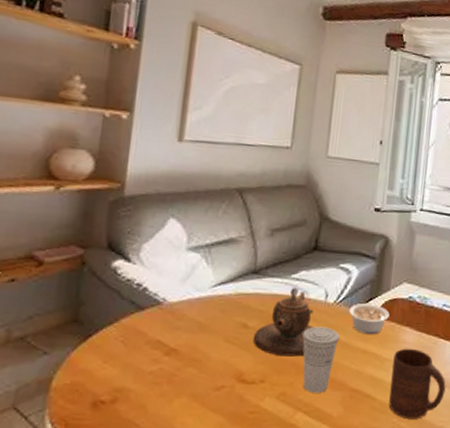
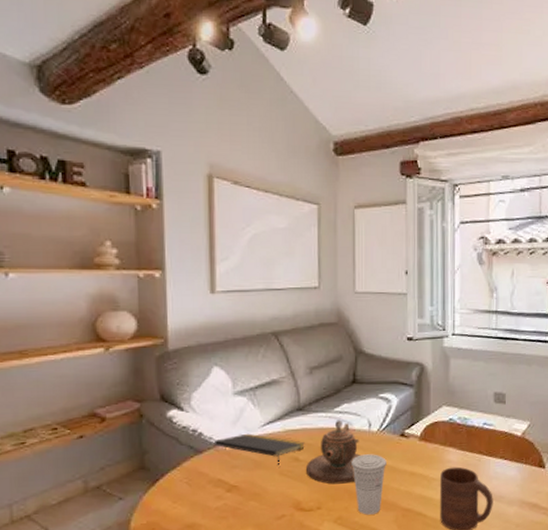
notepad: none [157,292,256,333] -> present [213,433,305,467]
legume: present [349,303,390,335] -> none [393,429,432,458]

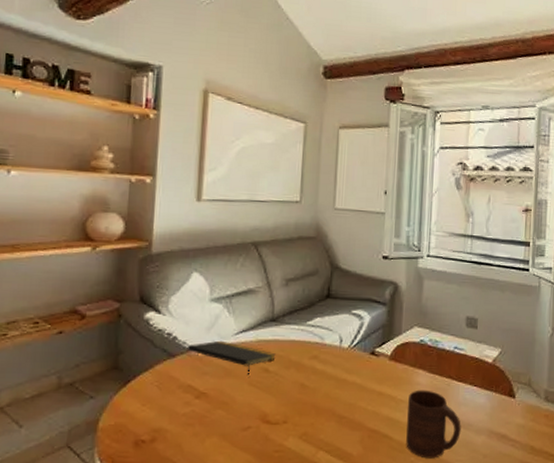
teapot: present [306,420,361,485] -> none [275,333,330,399]
cup: present [352,454,386,515] -> none [320,370,355,433]

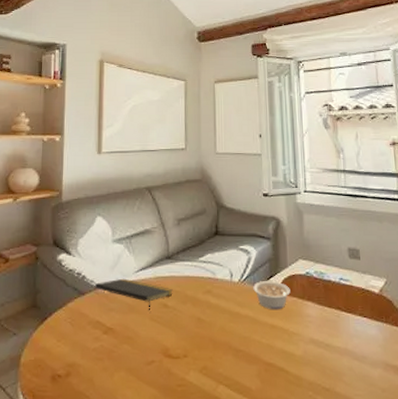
legume: none [363,348,402,378] -> present [253,281,290,310]
cup: present [406,390,461,459] -> none [300,322,356,393]

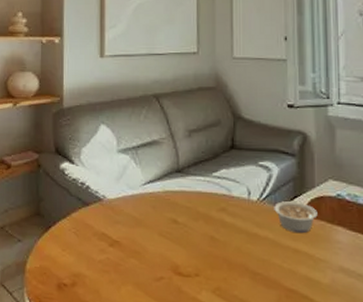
notepad: present [94,278,173,312] -> none [99,190,183,227]

